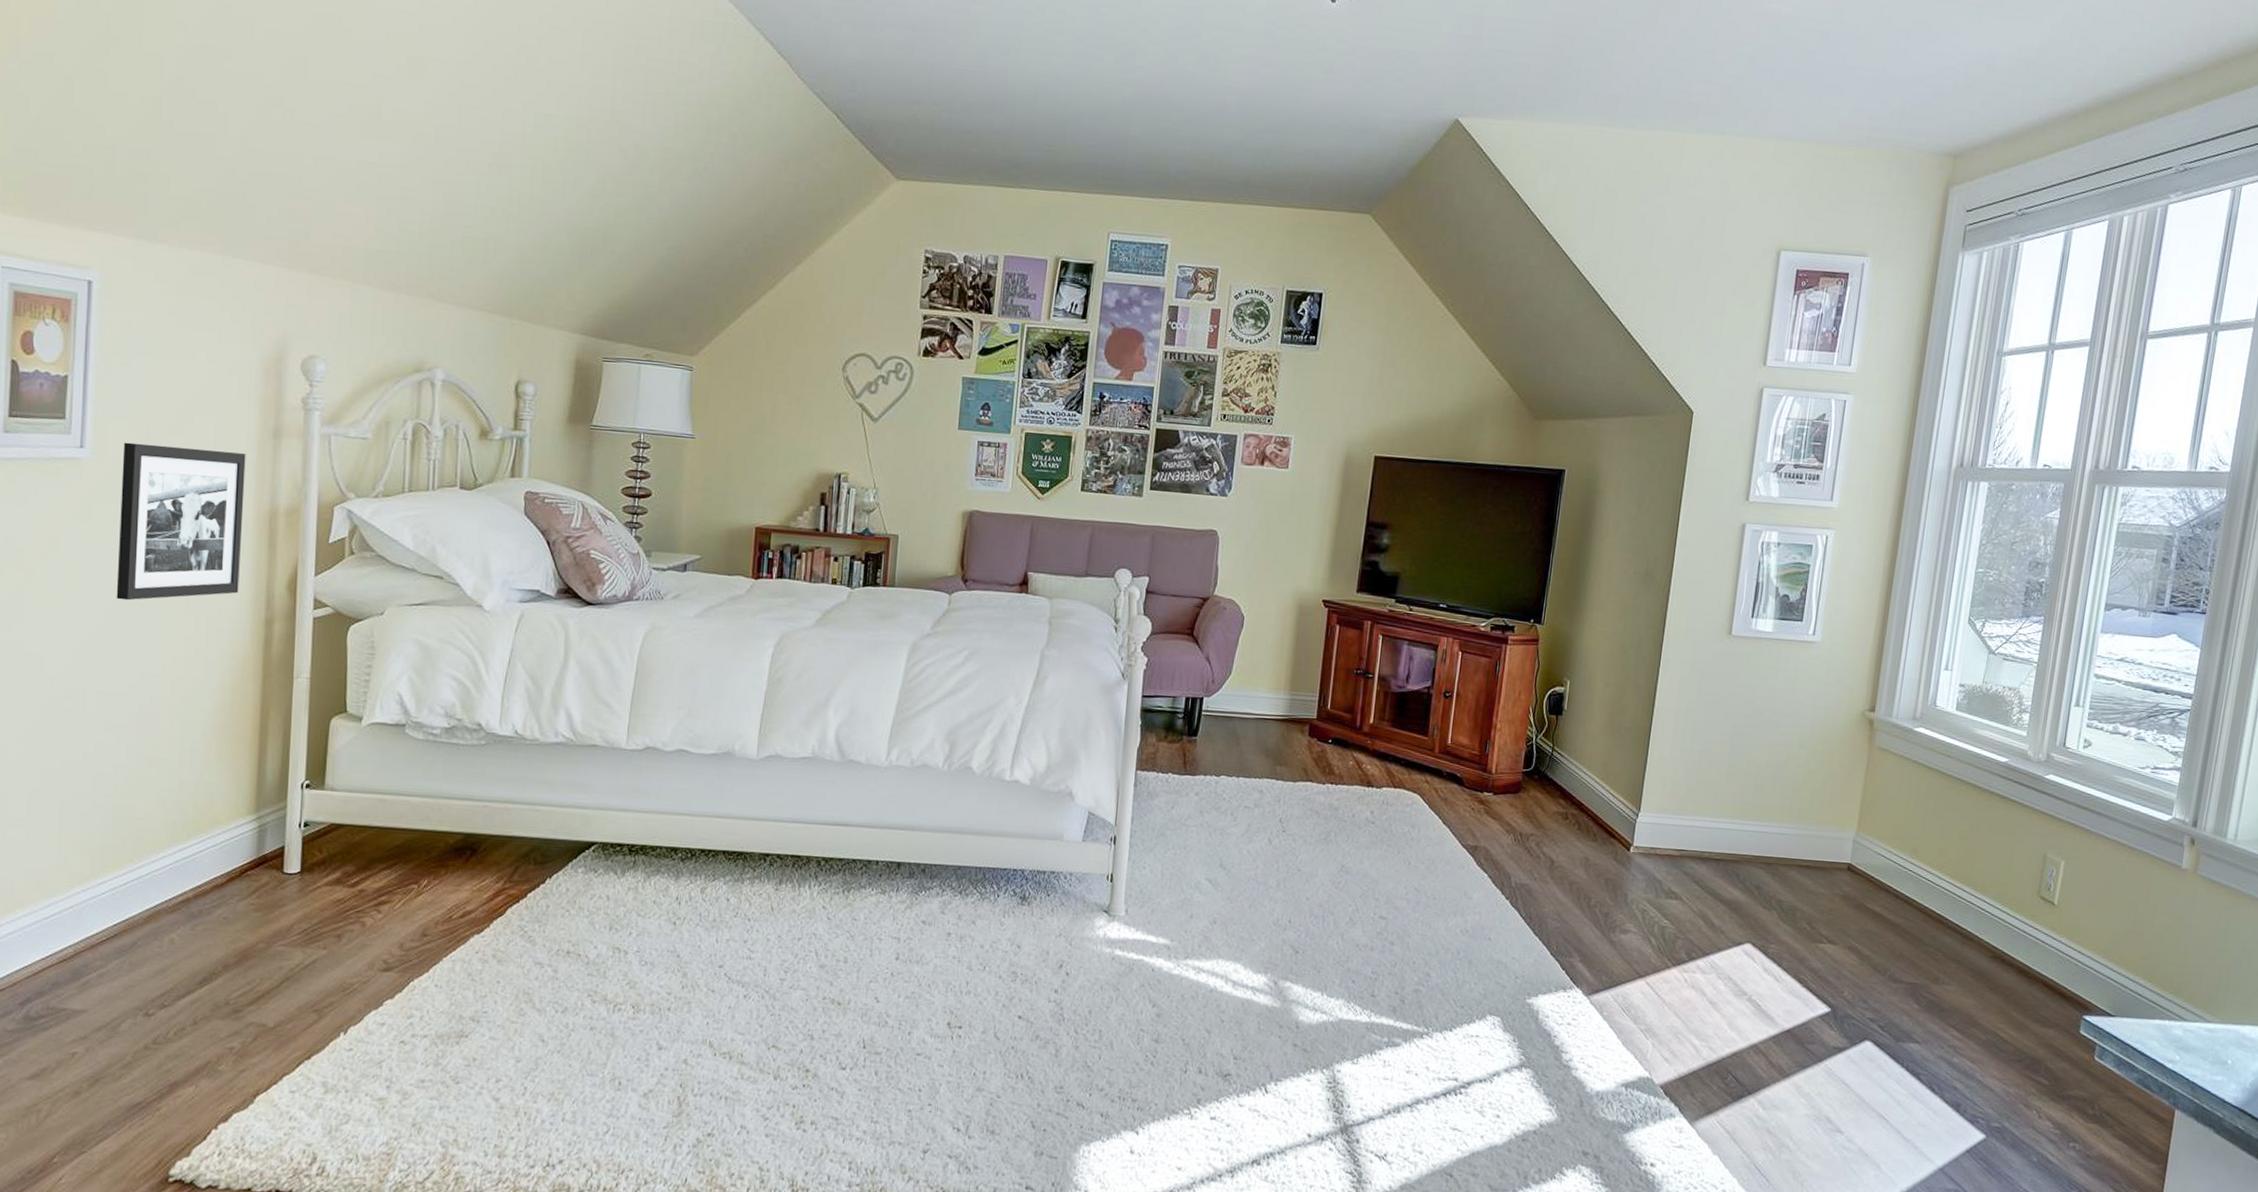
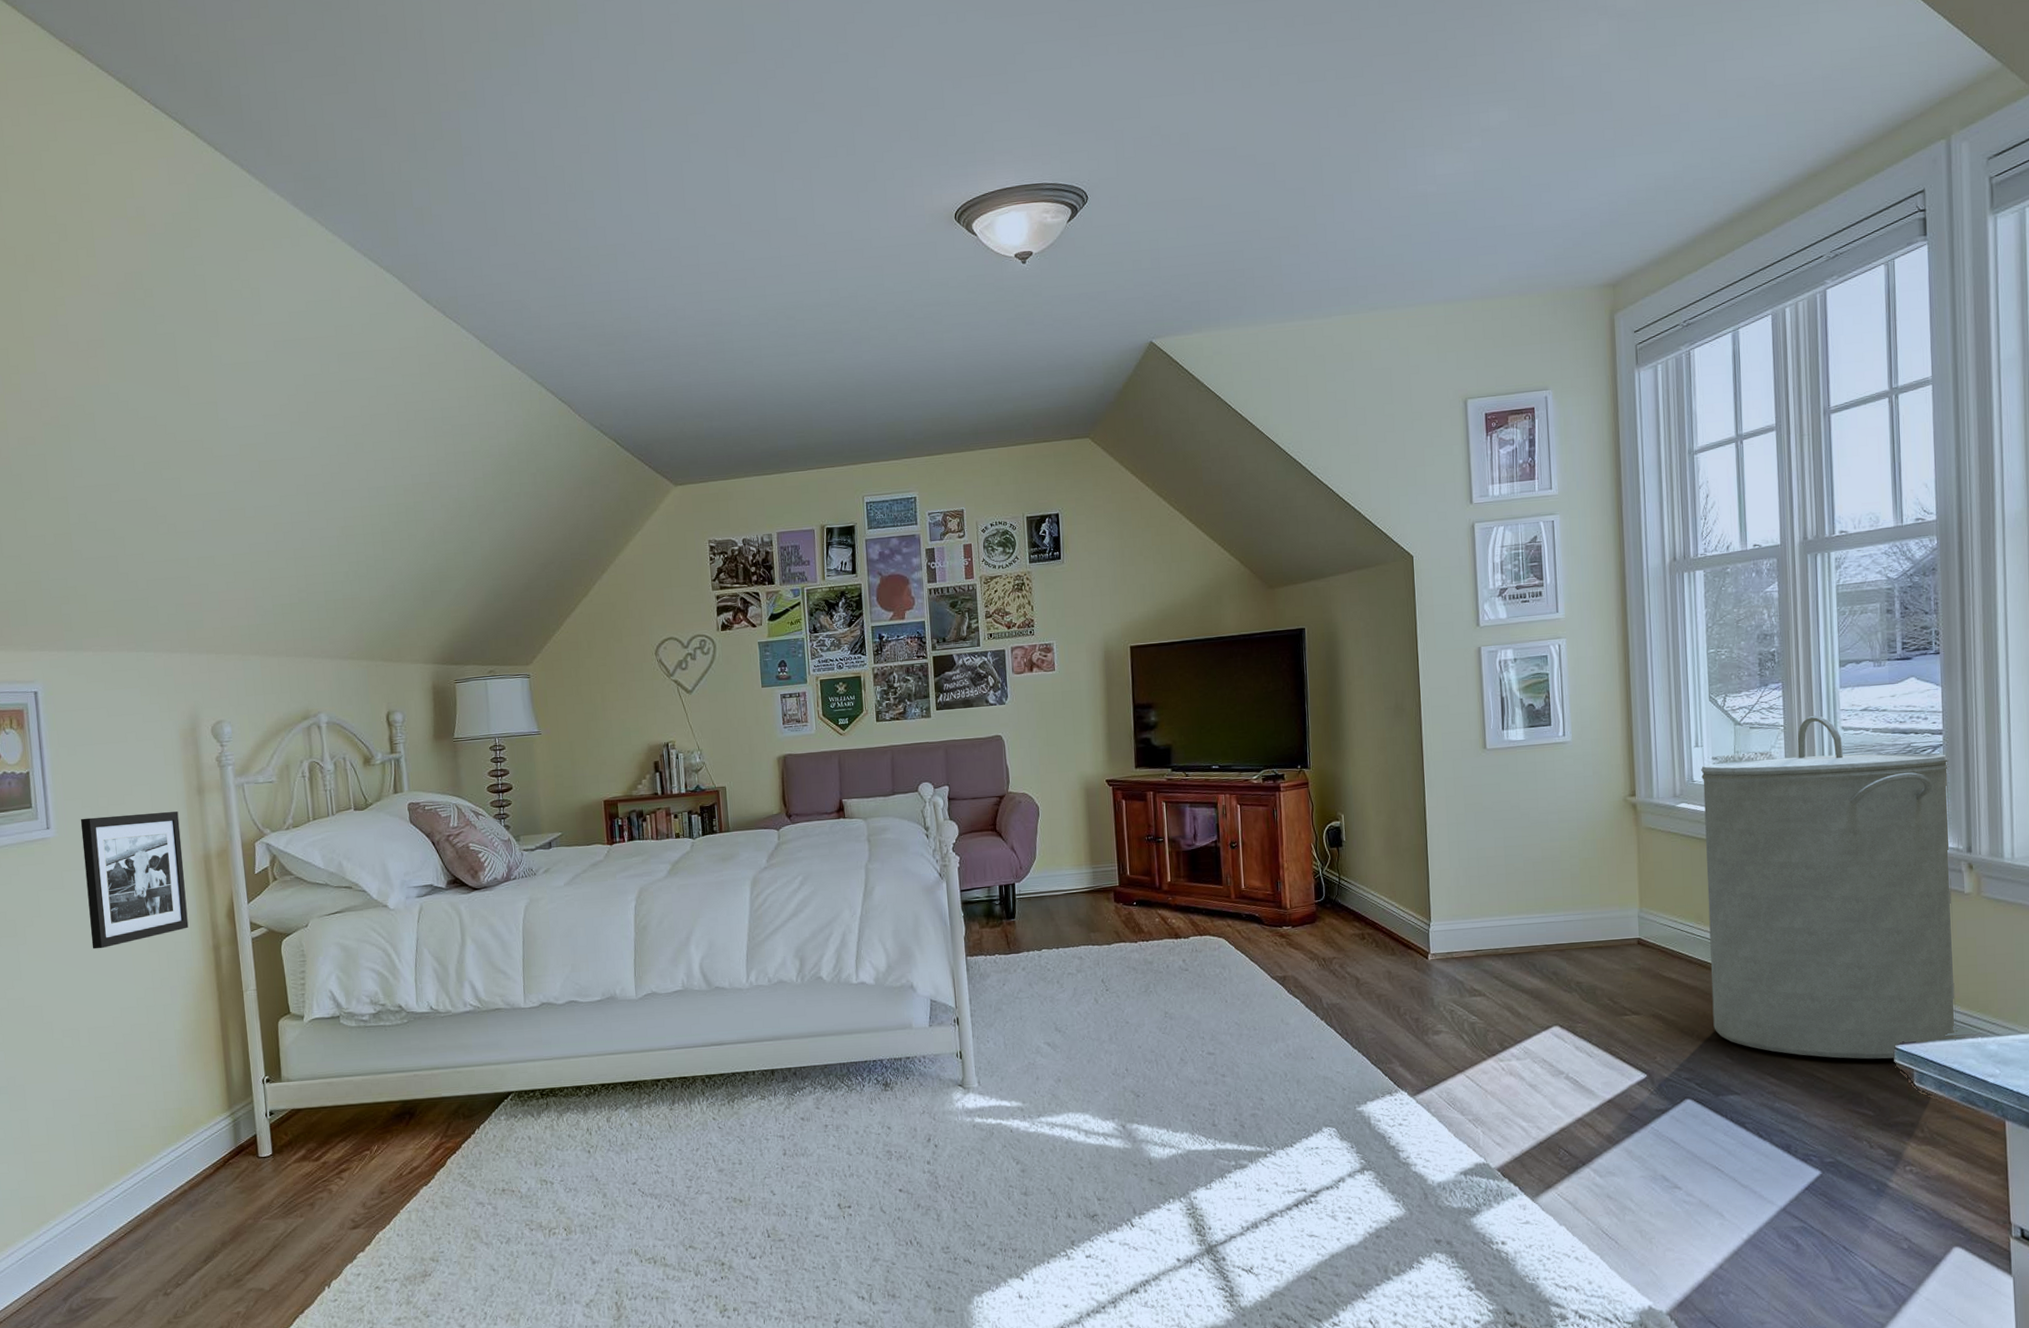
laundry hamper: none [1907,656,2194,1029] -> present [1701,715,1957,1059]

